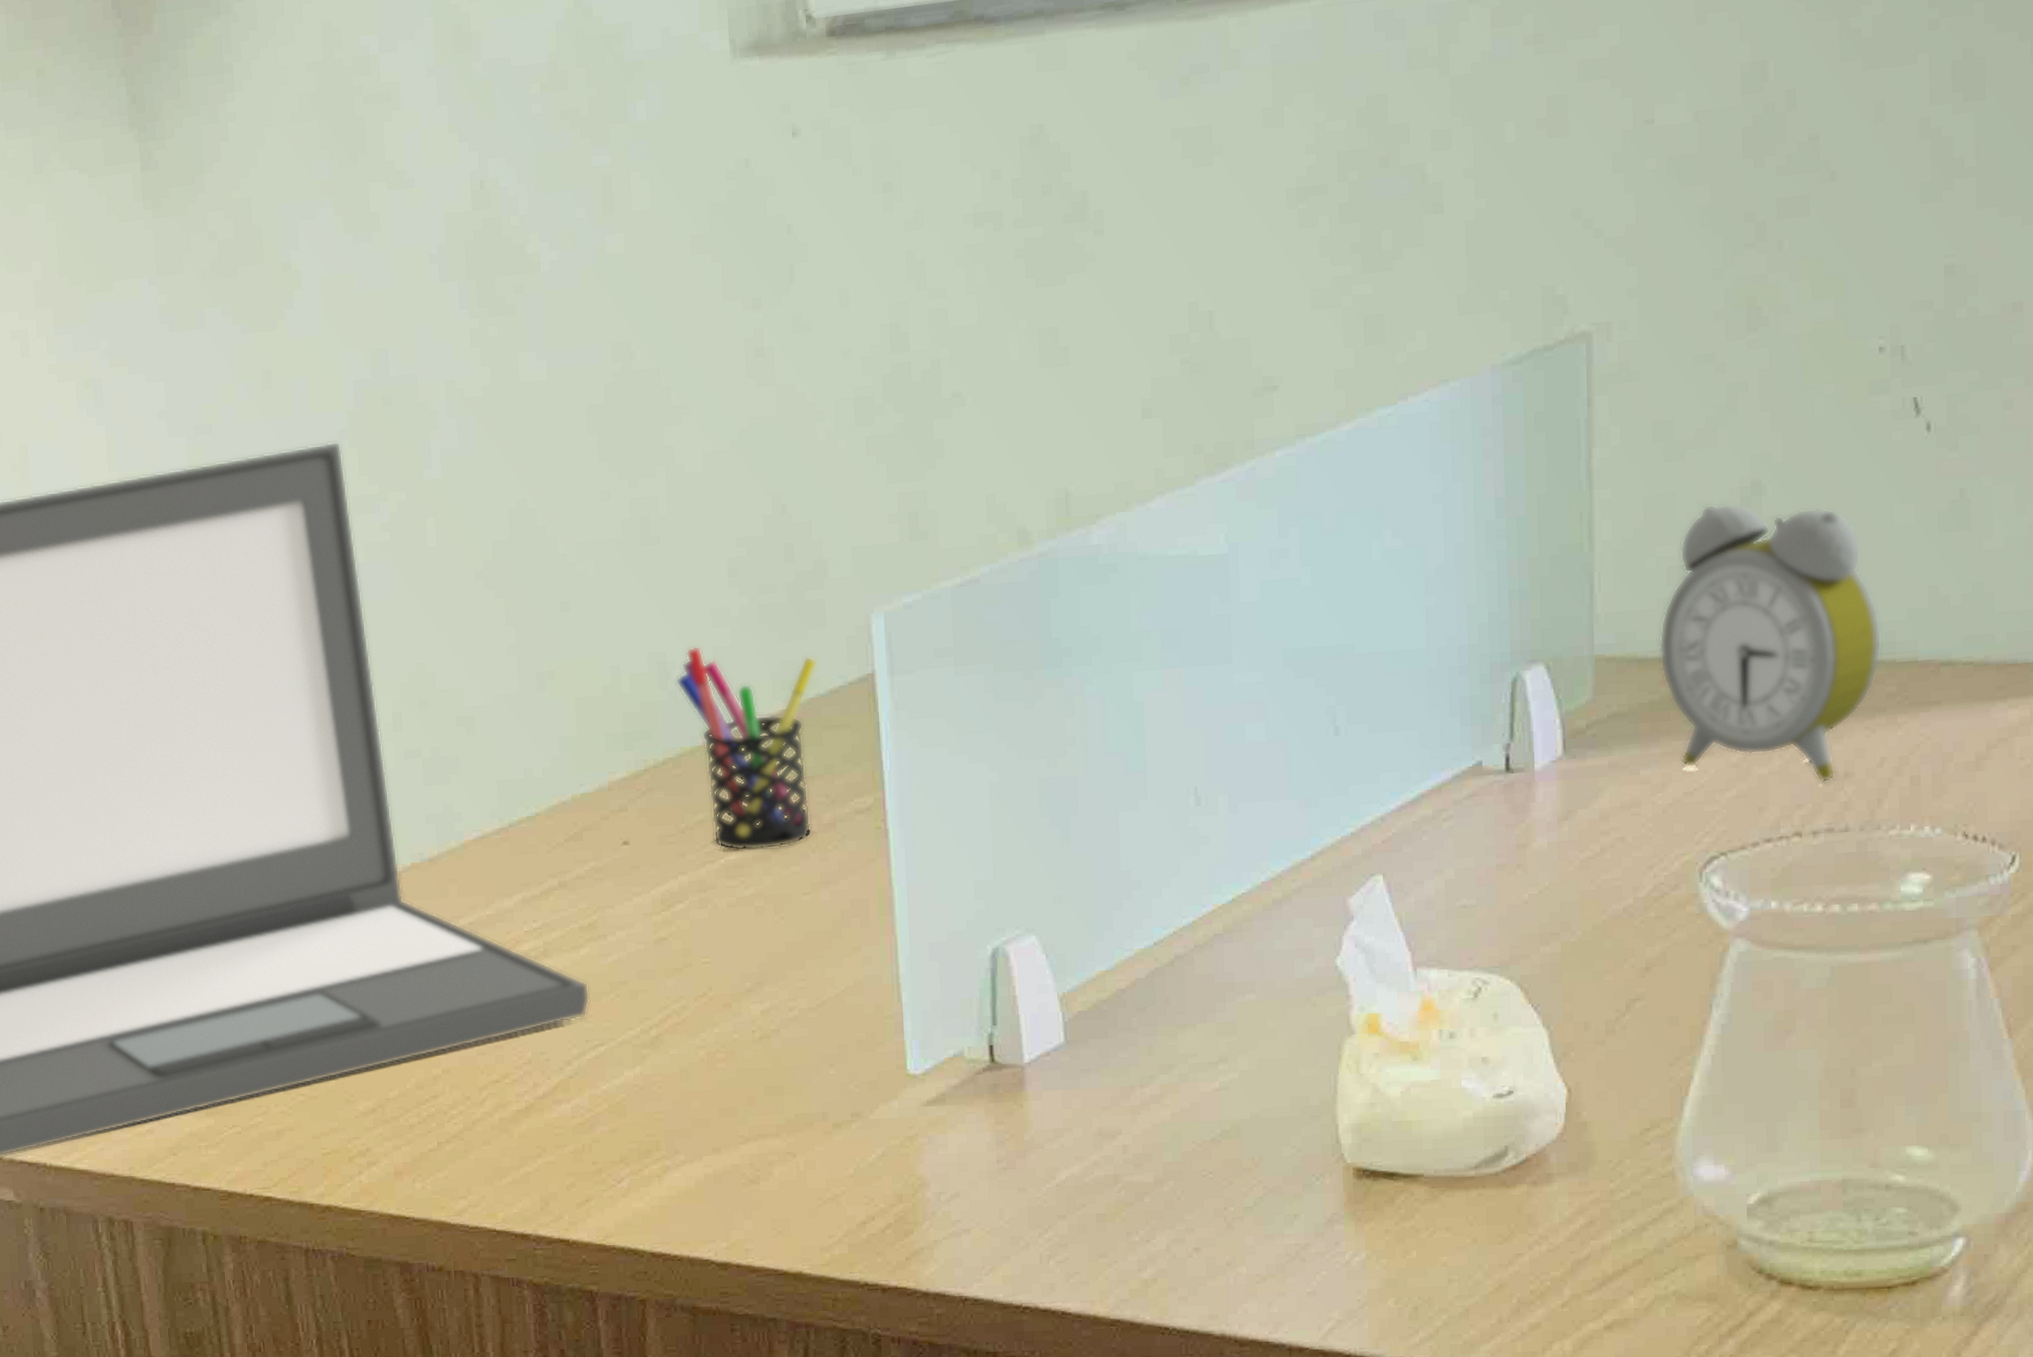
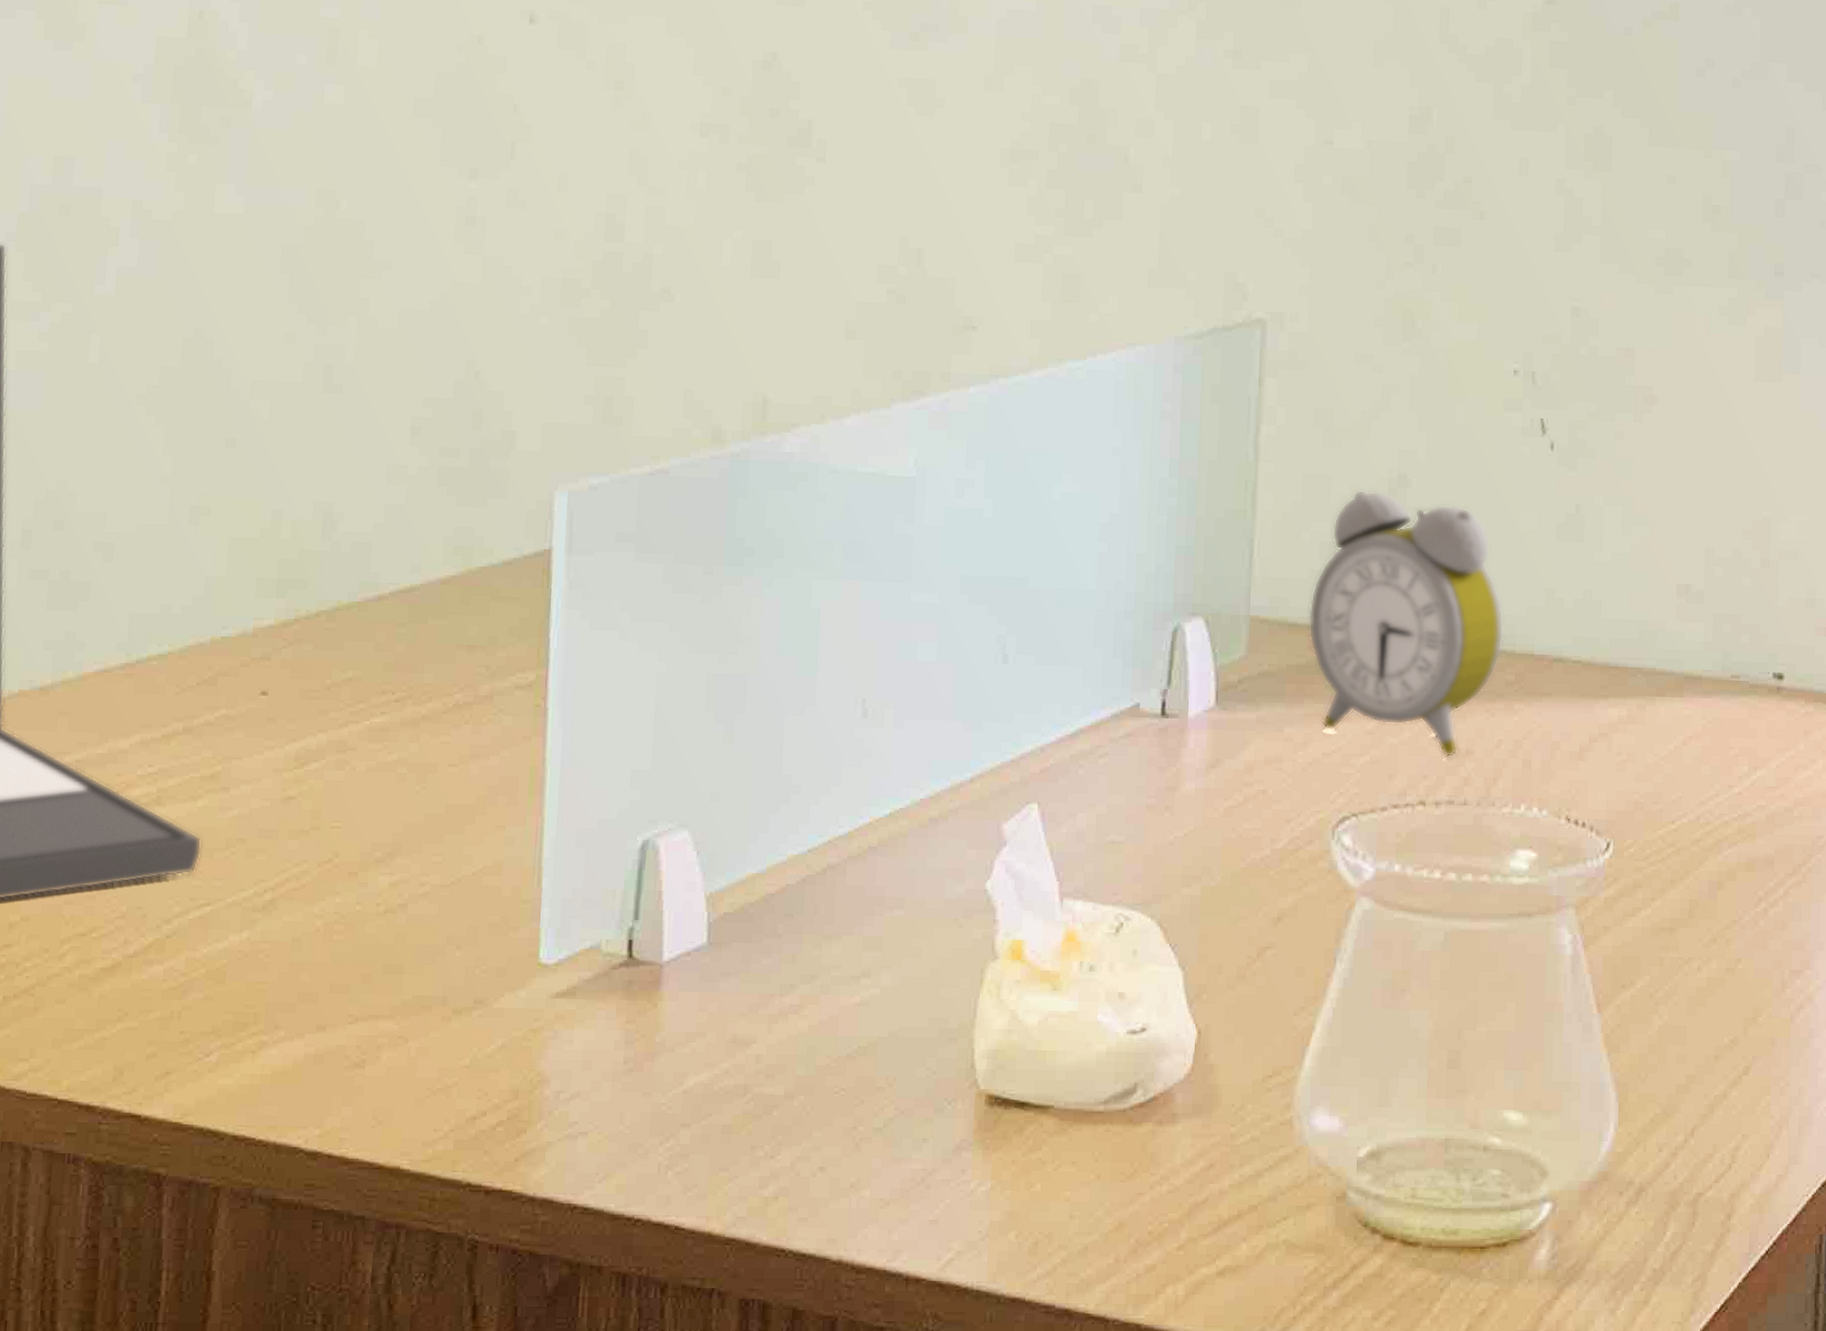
pen holder: present [676,646,819,851] -> none [341,500,495,716]

